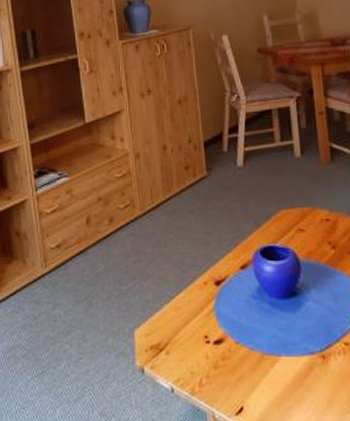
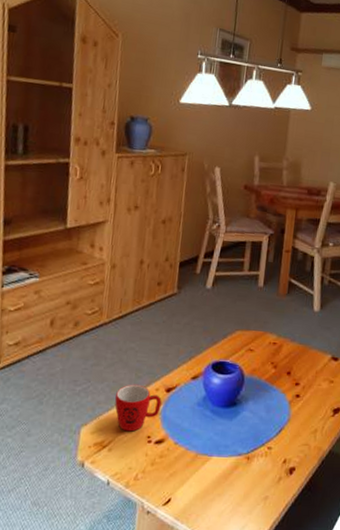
mug: none [163,279,213,332] -> present [115,384,162,432]

